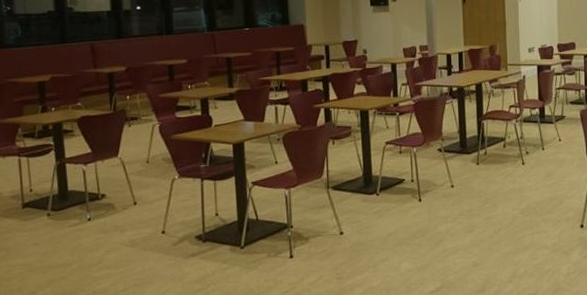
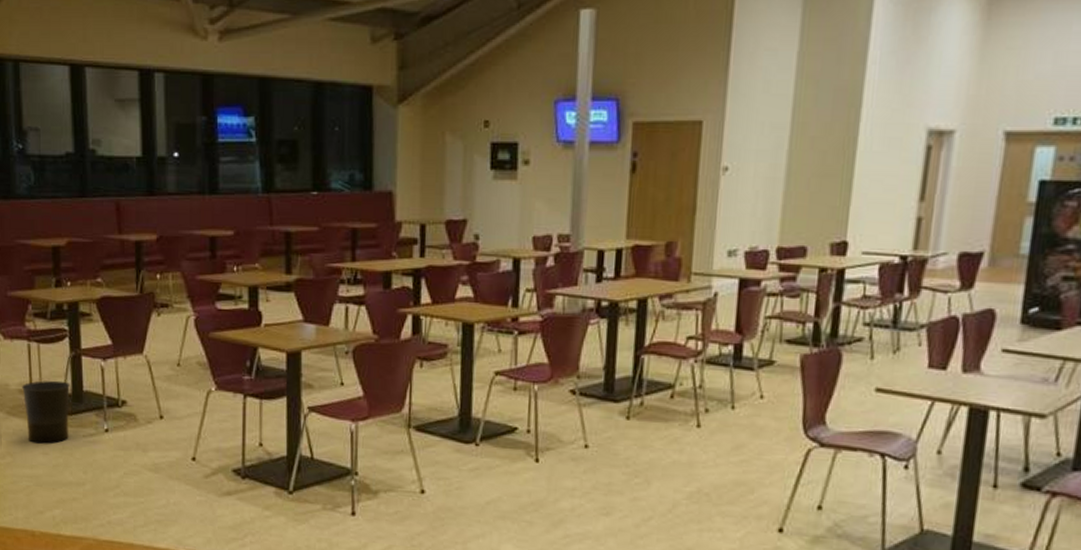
waste bin: none [14,185,56,237] -> present [22,380,70,444]

